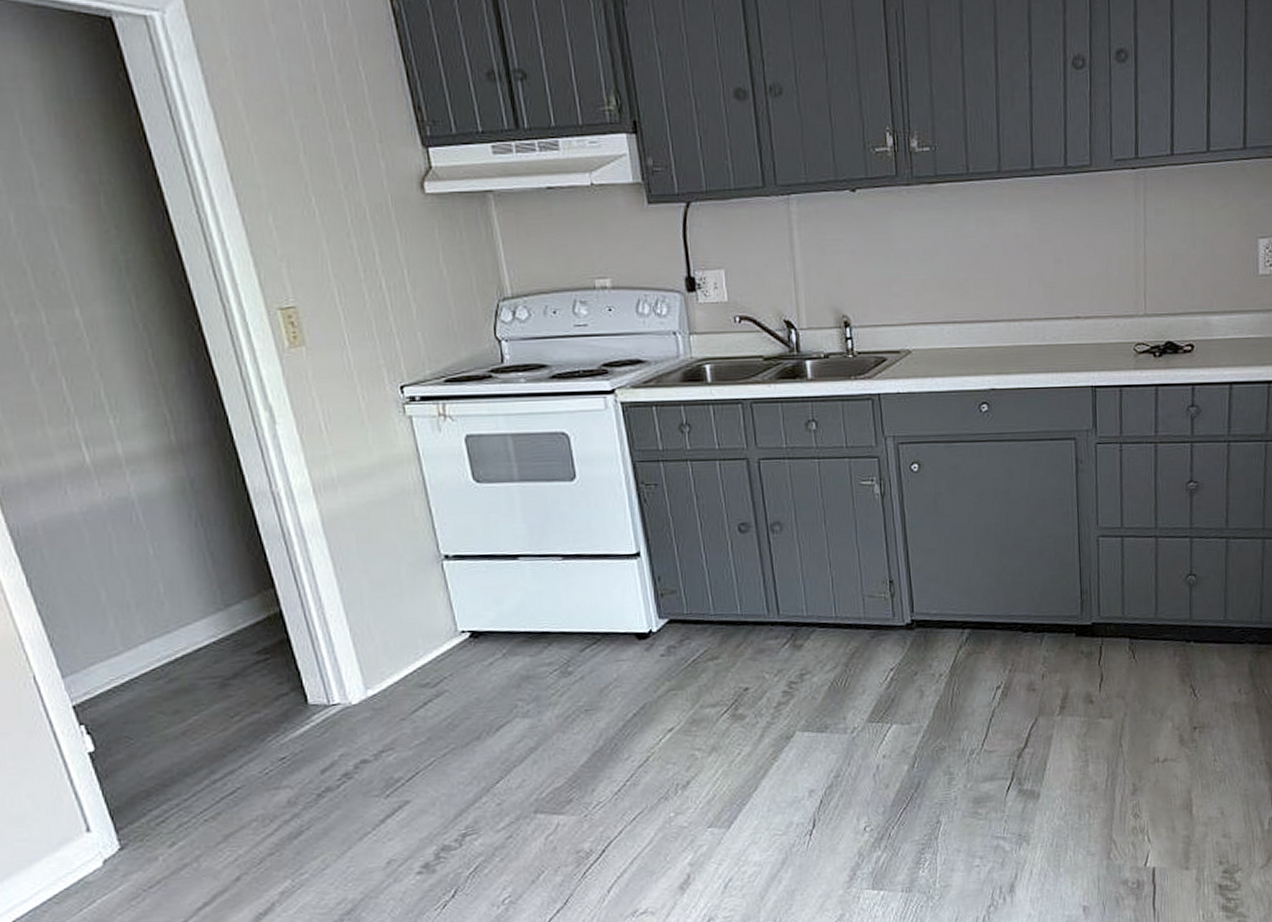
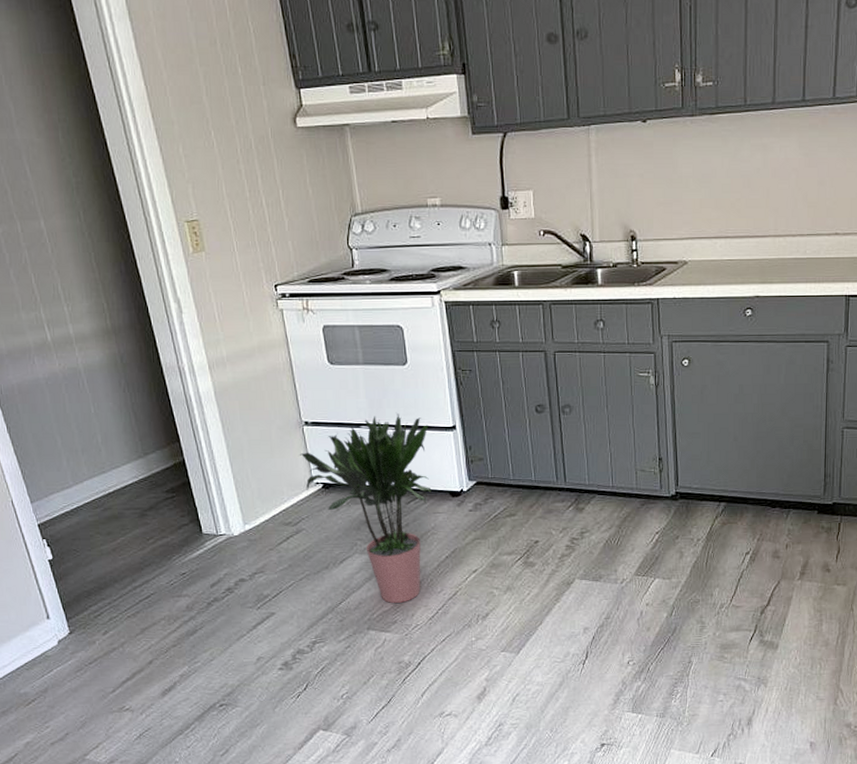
potted plant: none [438,540,612,777] -> present [299,413,432,603]

